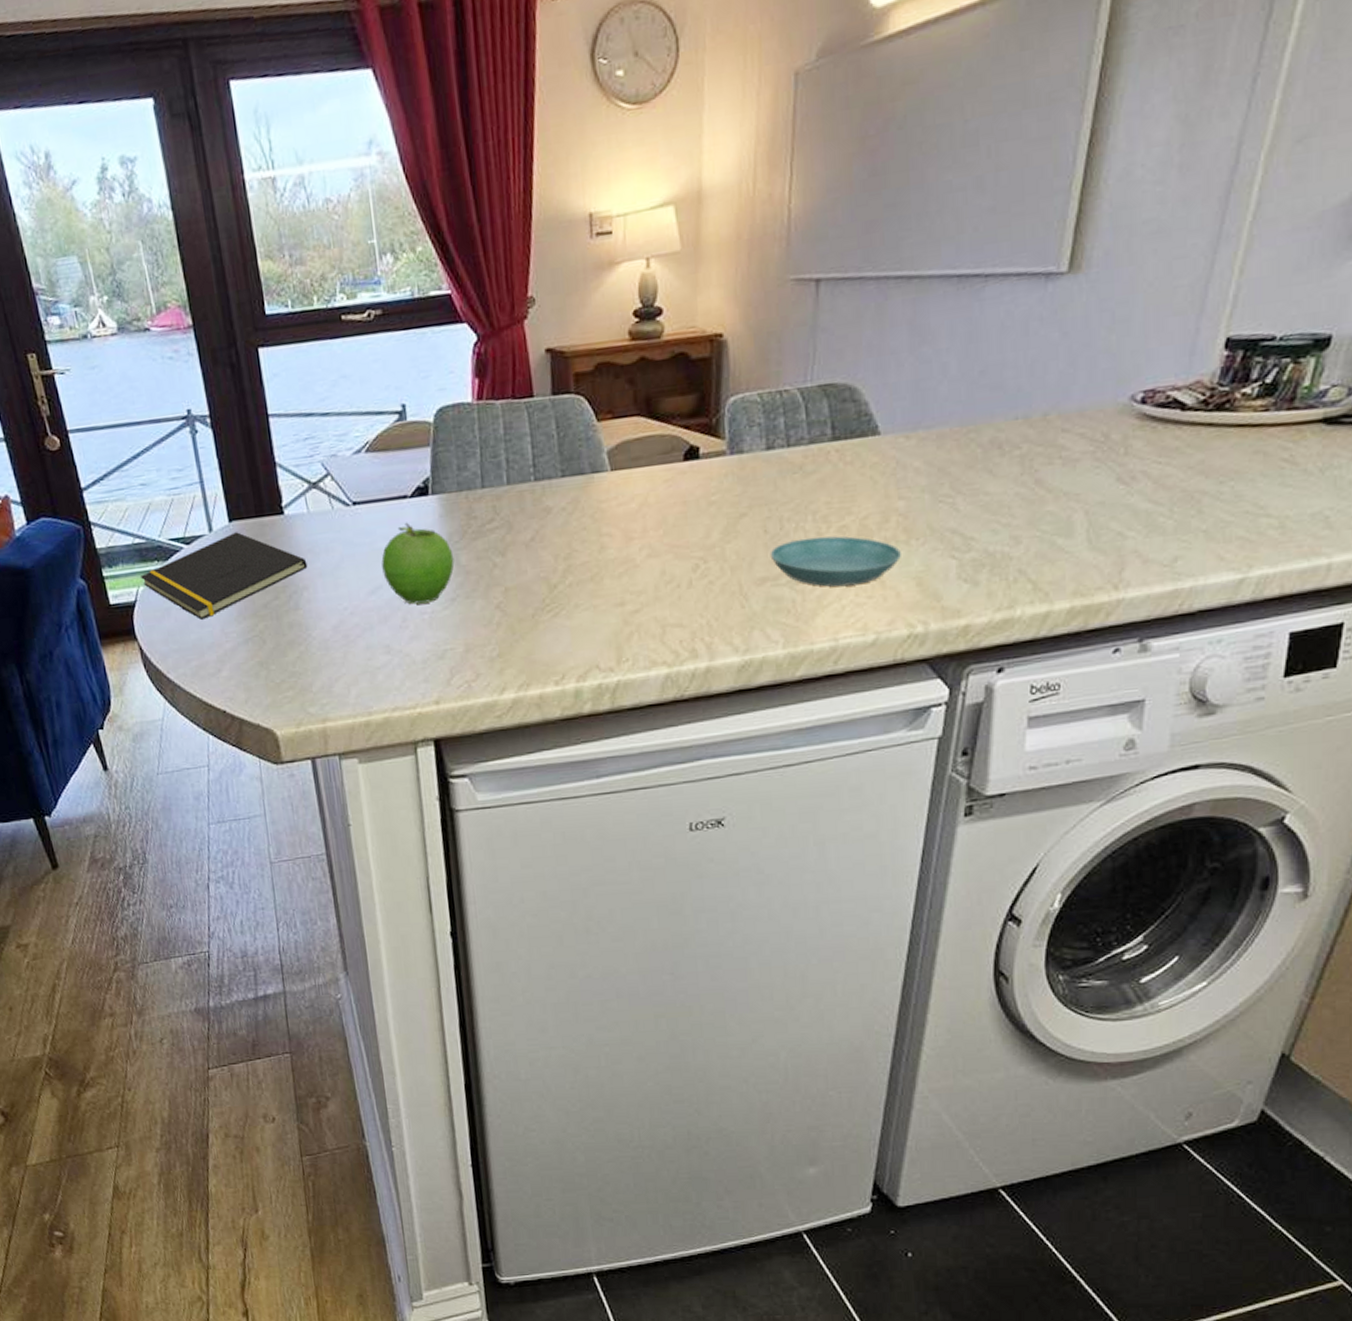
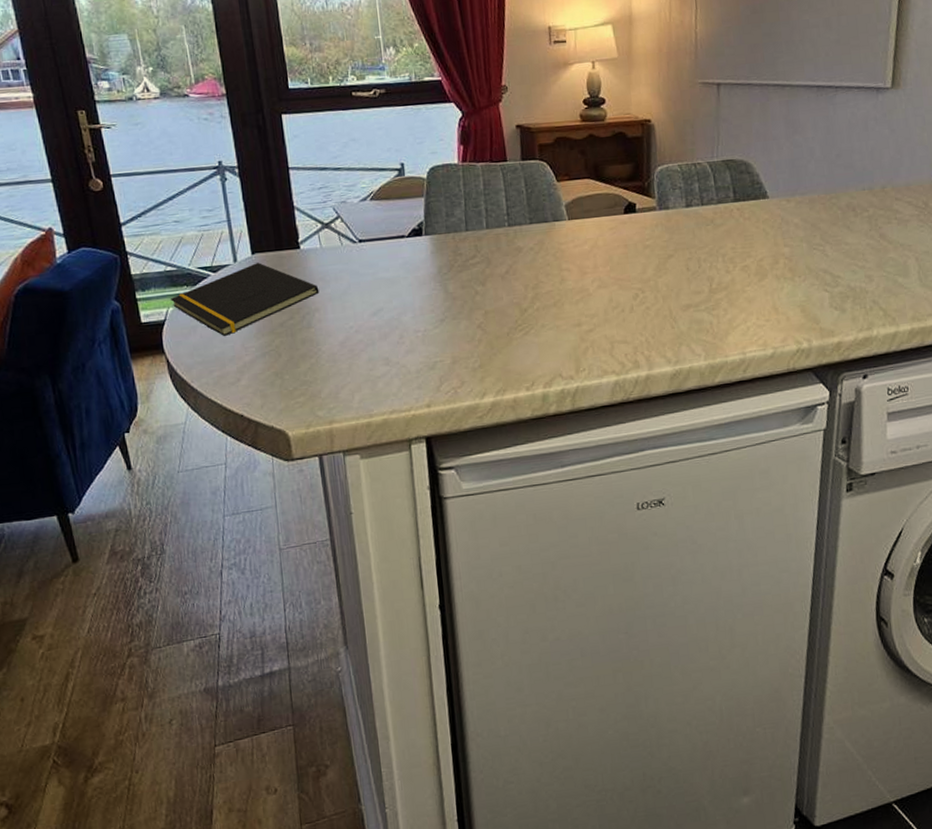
fruit: present [381,522,455,604] -> none [382,257,444,324]
saucer: present [770,536,902,587] -> none [692,273,789,313]

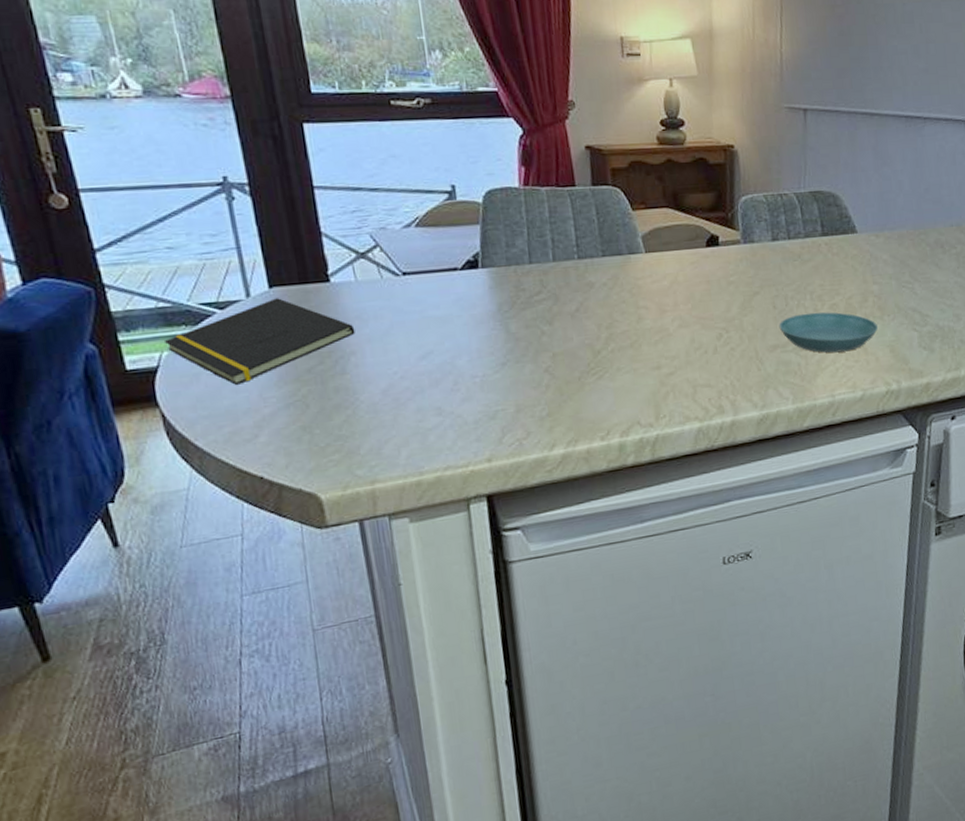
saucer: none [692,273,789,313] -> present [778,312,879,353]

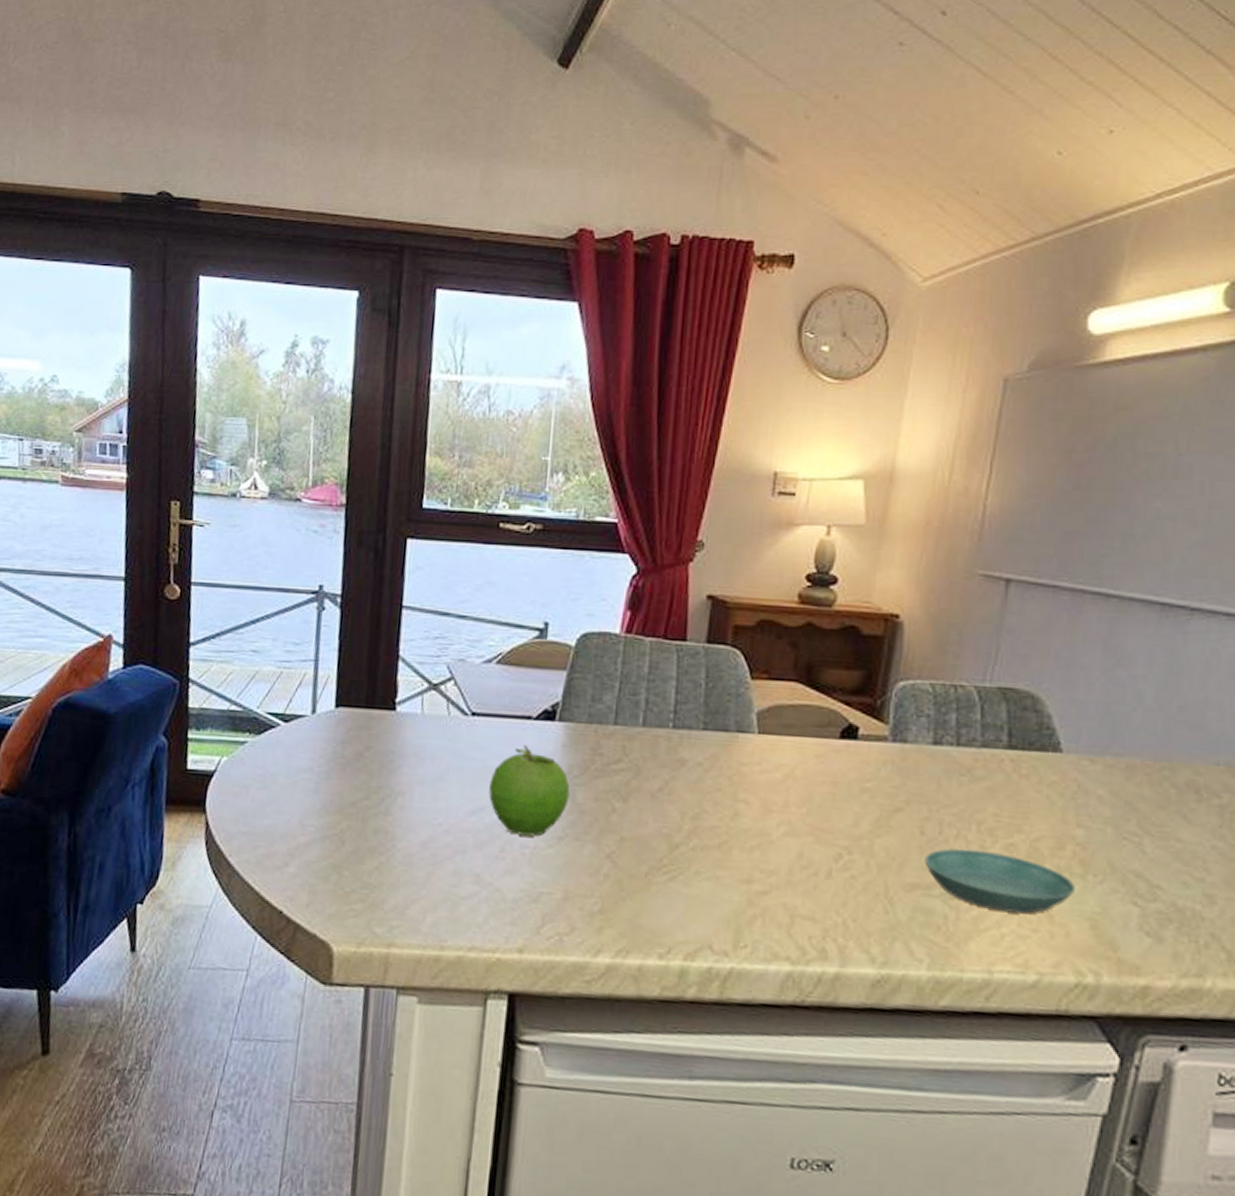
notepad: present [163,298,355,385] -> none [226,719,409,805]
fruit: none [432,292,505,369] -> present [489,744,570,837]

